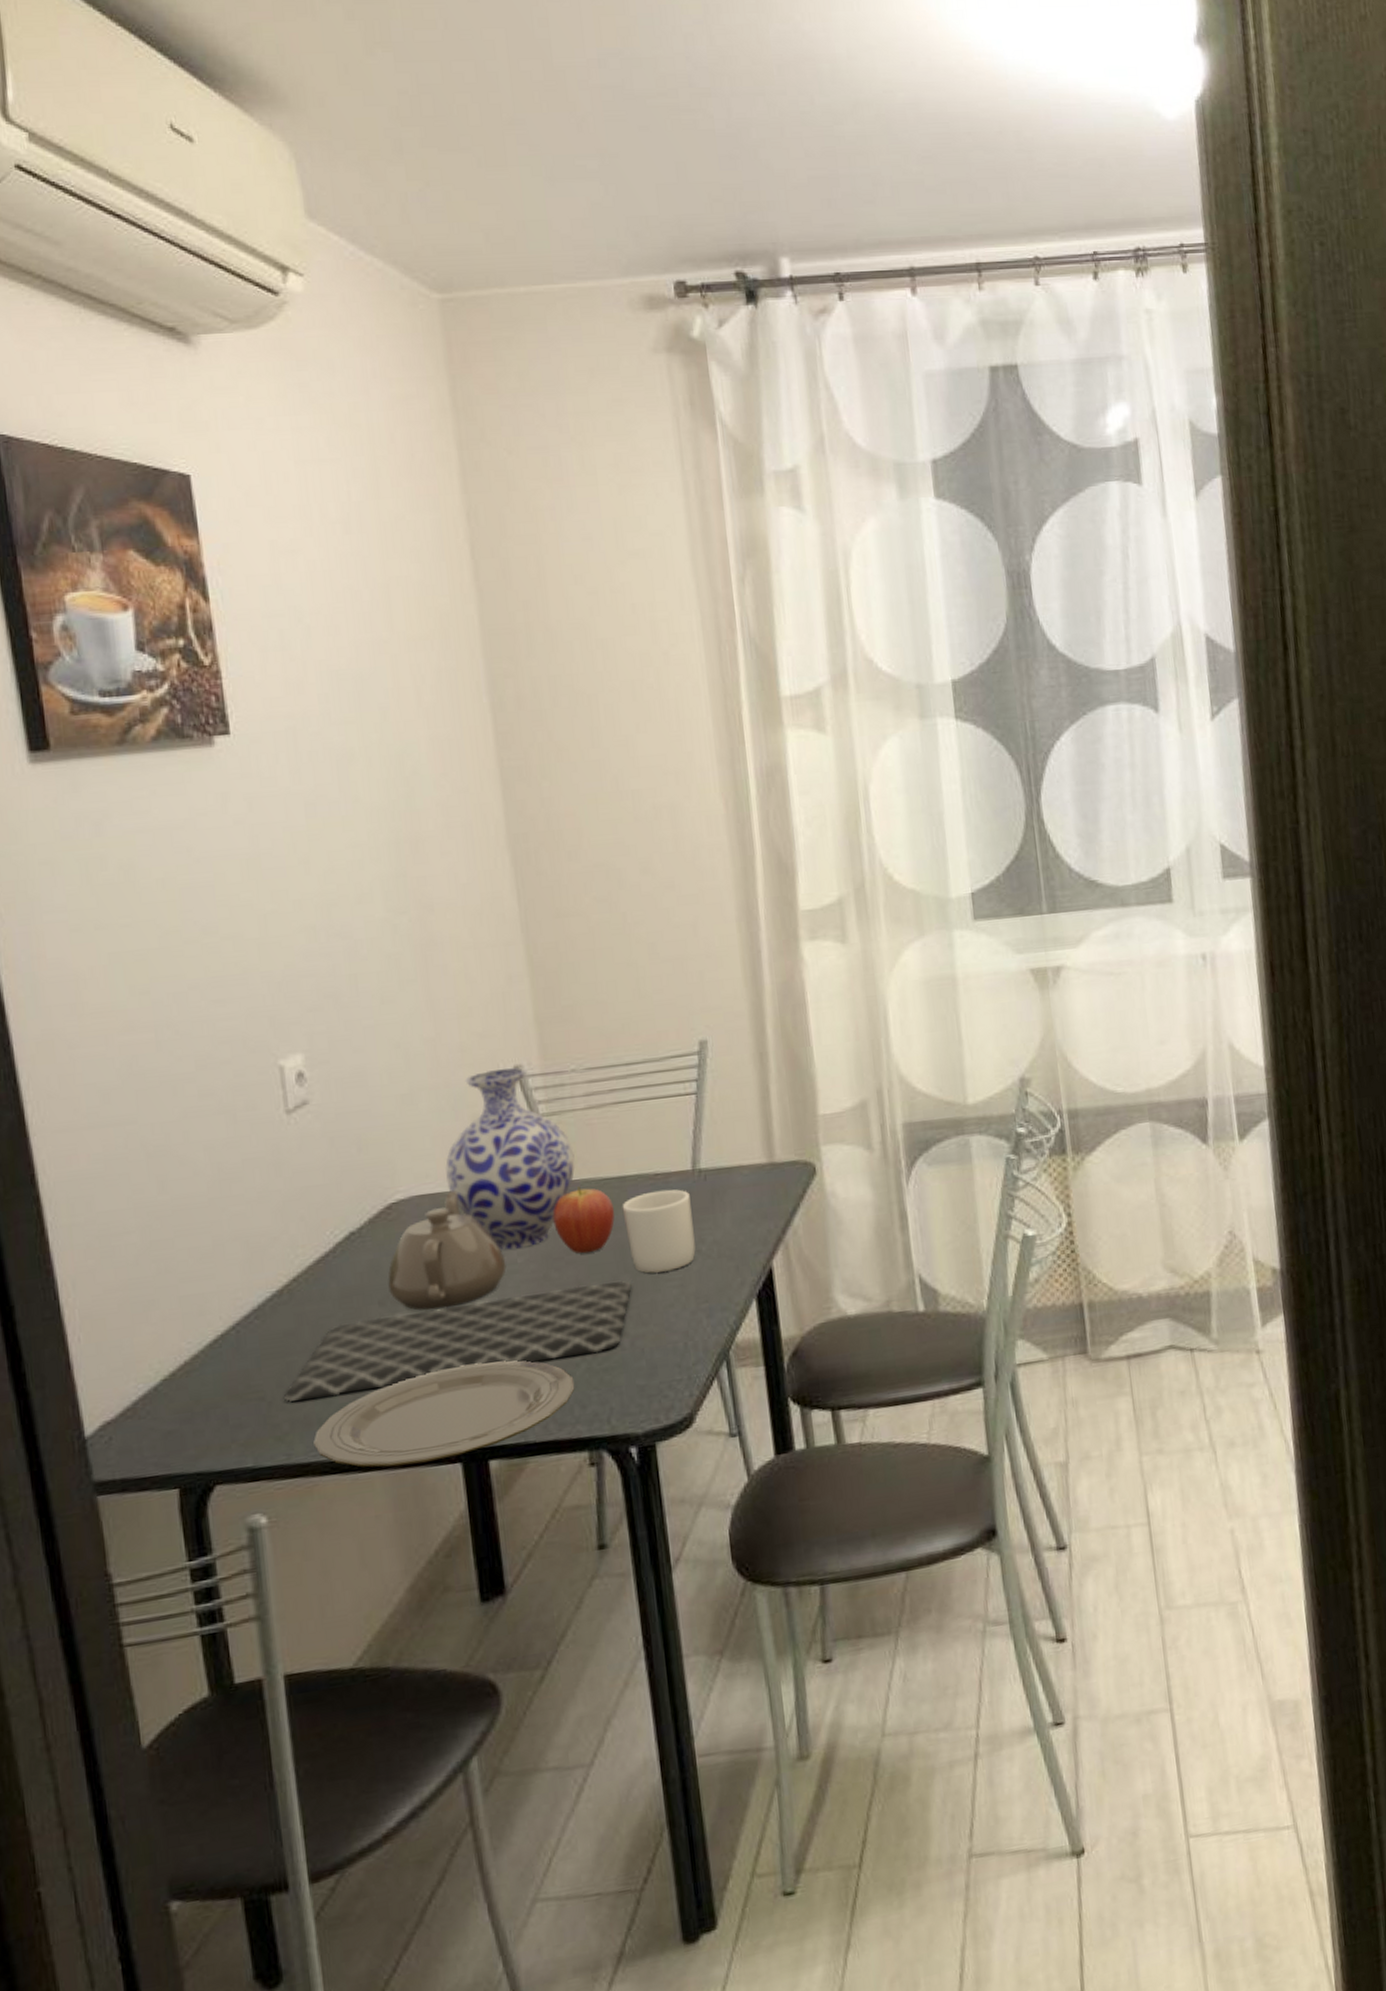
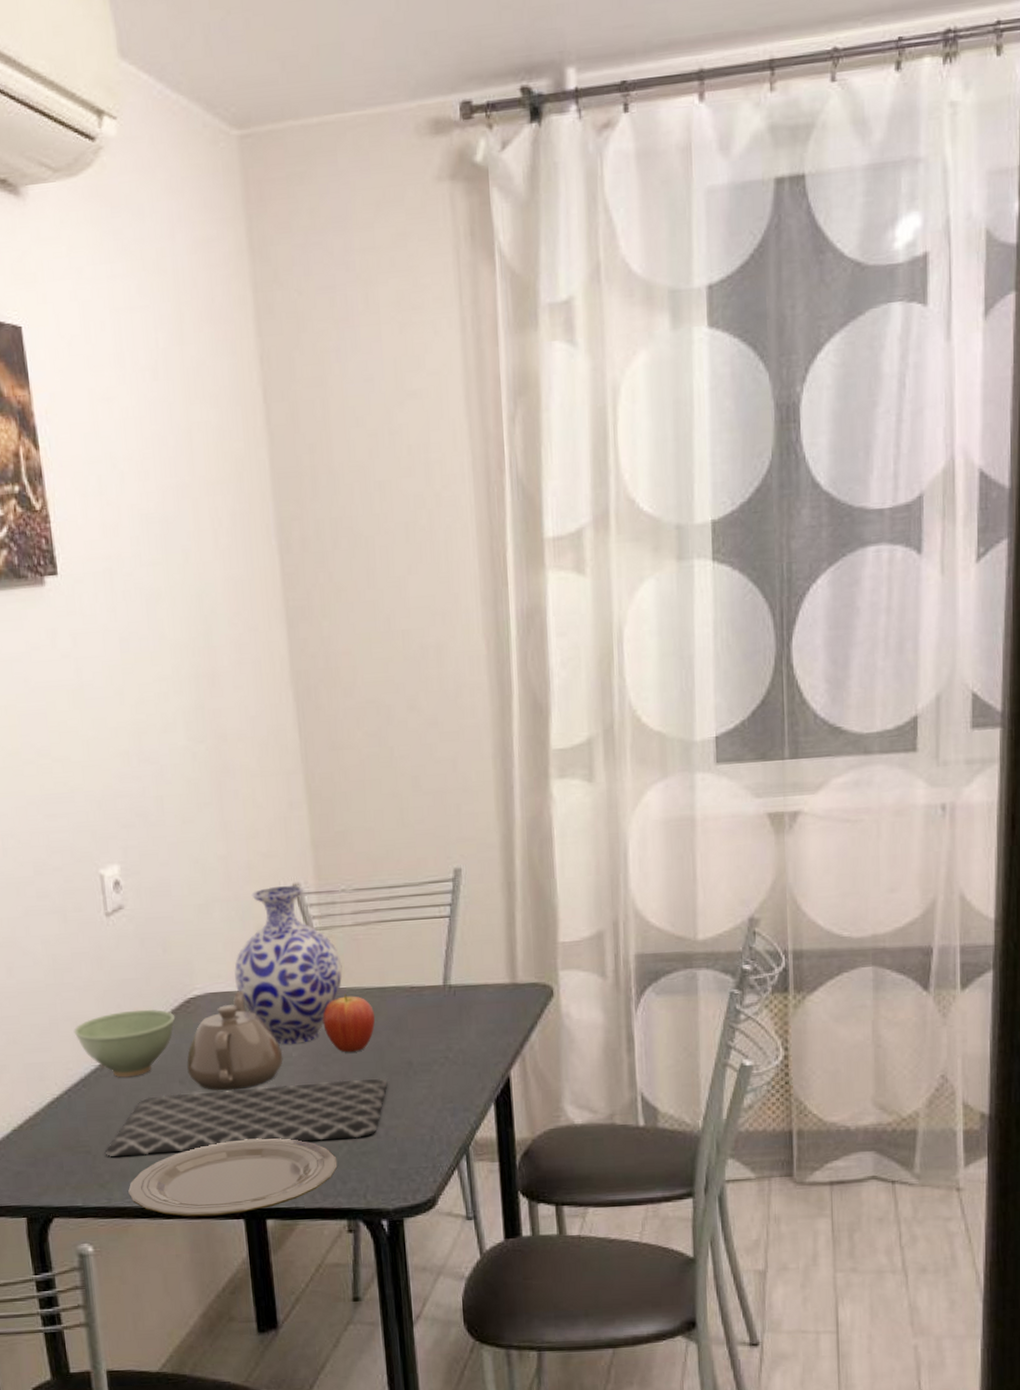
bowl: none [244,1219,373,1305] -> present [73,1009,176,1078]
mug: present [622,1189,696,1273] -> none [381,1001,444,1074]

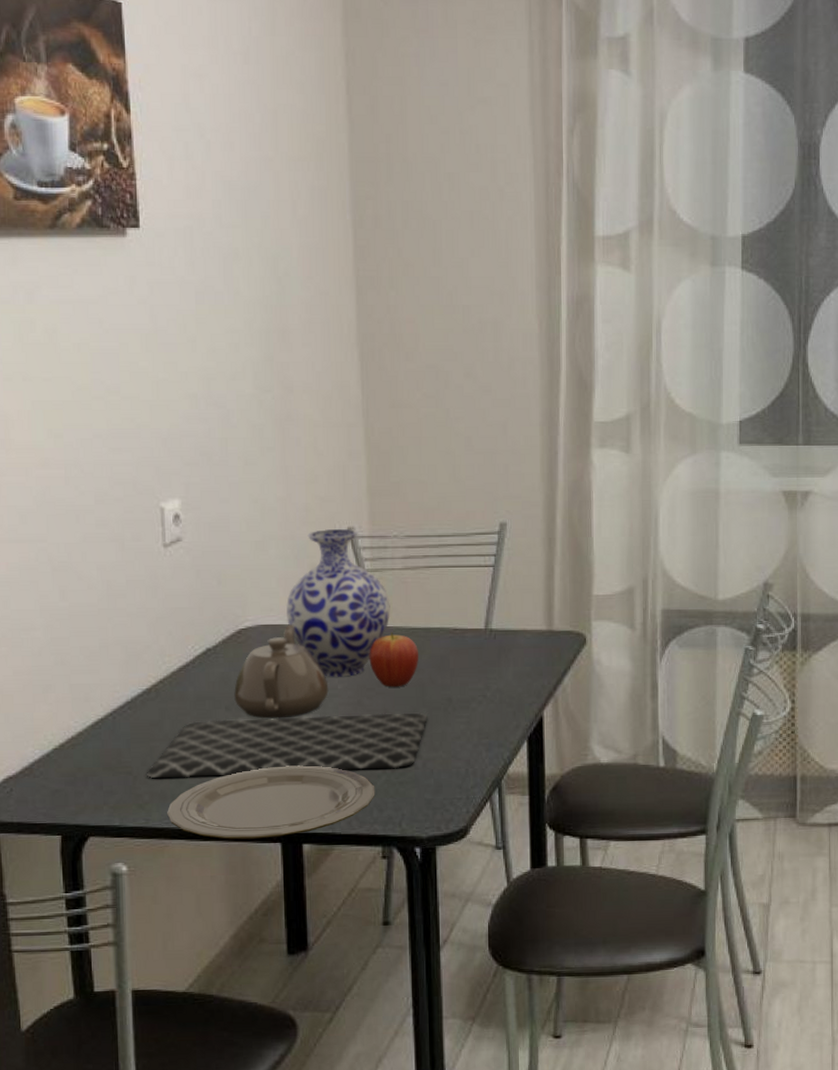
bowl: present [73,1009,176,1078] -> none [123,637,226,702]

